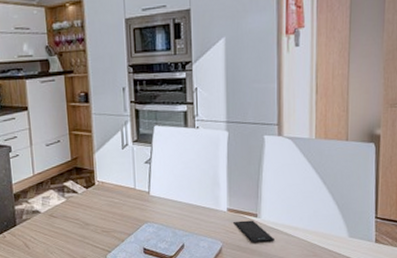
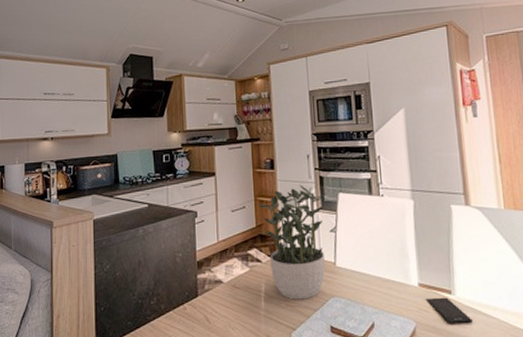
potted plant: none [73,118,144,226] -> present [258,185,328,300]

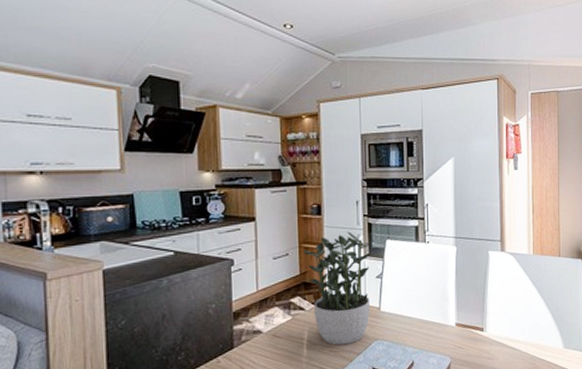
smartphone: present [425,297,473,324] -> none [460,334,499,358]

